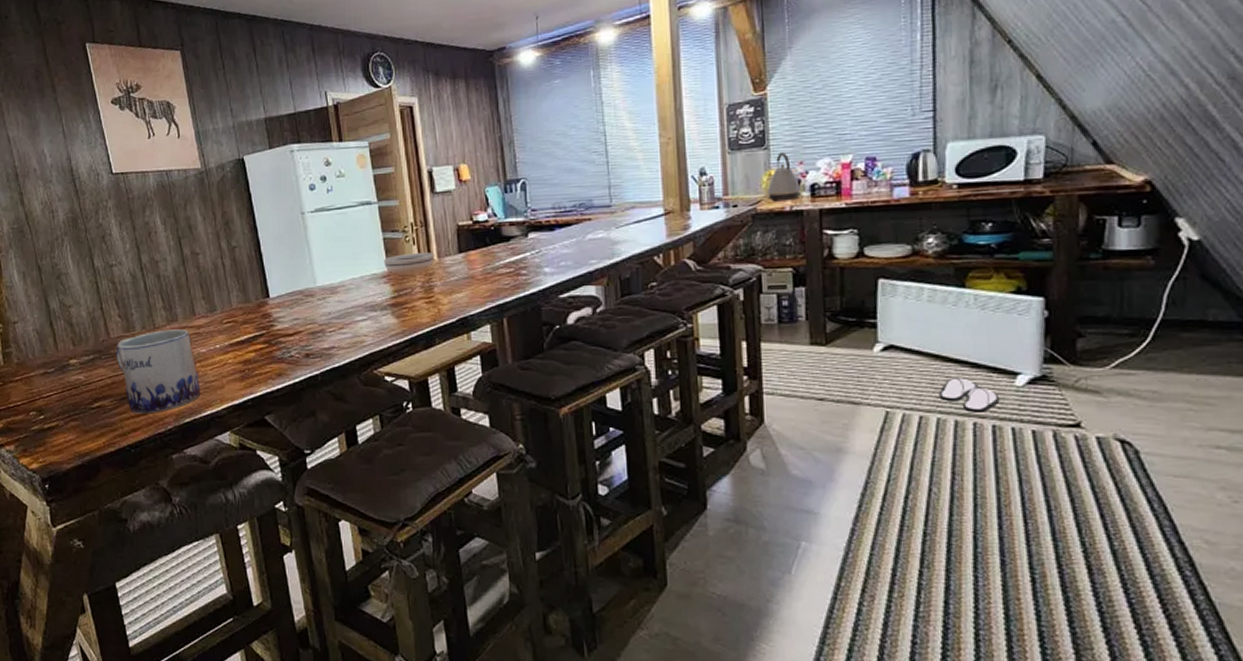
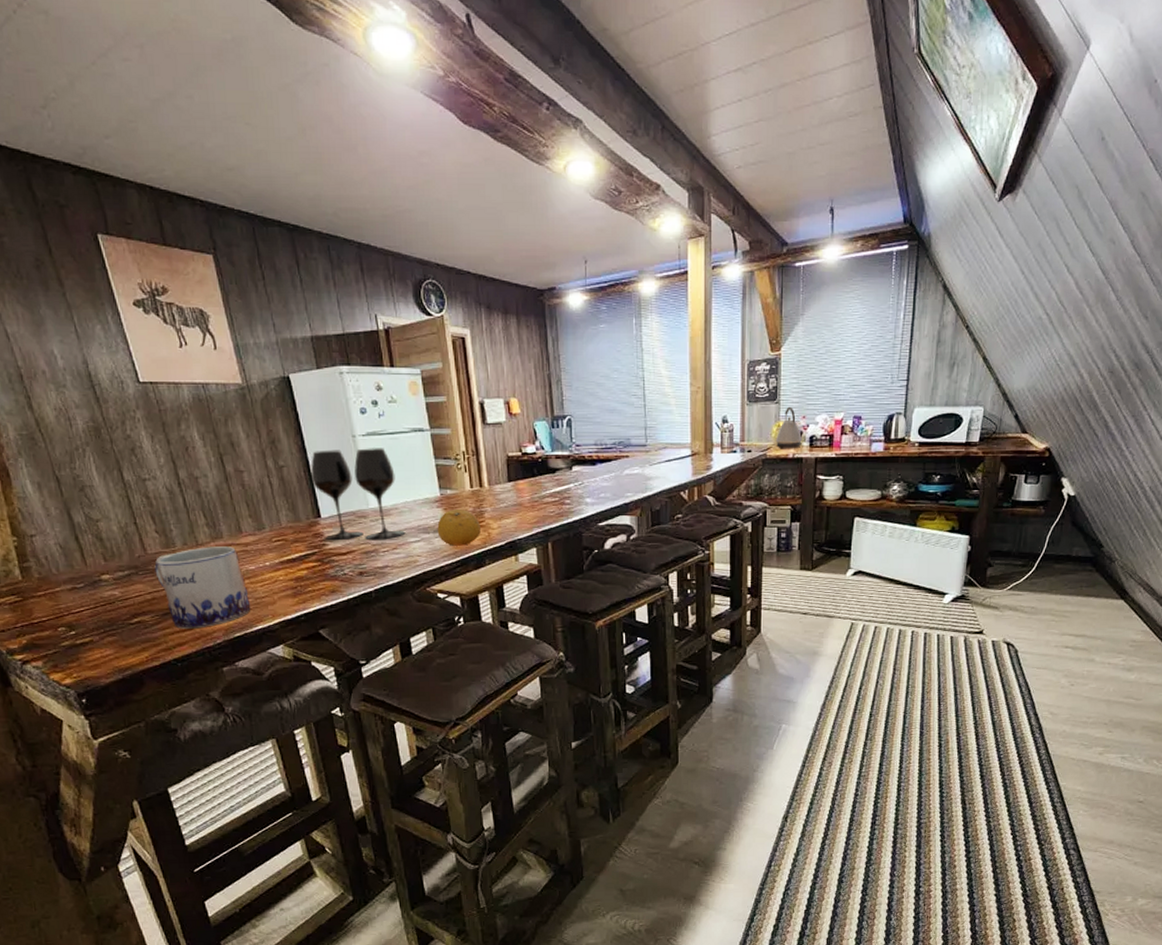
wine glass: none [261,223,353,322] -> present [310,448,406,541]
bowl: present [383,252,434,277] -> none [435,479,484,502]
fruit: none [385,284,430,324] -> present [437,509,481,546]
slippers: present [938,378,1000,412] -> none [890,597,932,623]

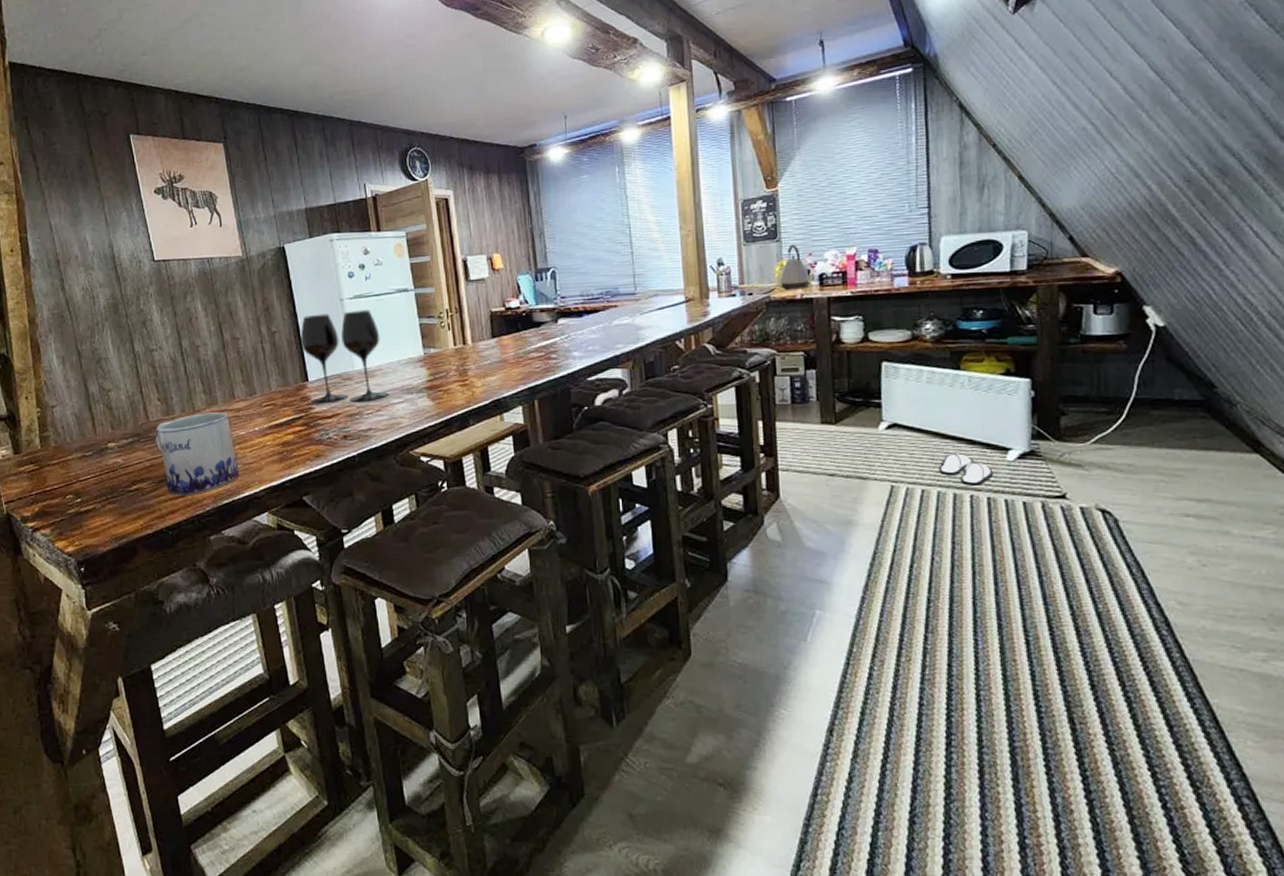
fruit: present [437,509,481,546] -> none [421,368,464,406]
slippers: none [890,597,932,623] -> present [938,453,994,486]

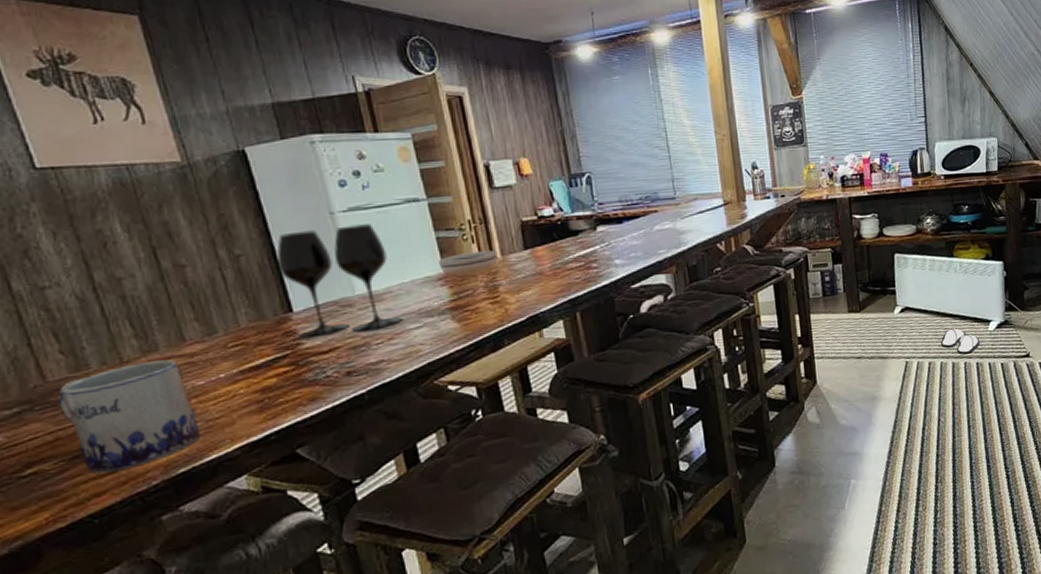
bowl: none [419,337,468,361] -> present [437,250,497,278]
kettle: present [779,244,811,290] -> none [807,148,835,192]

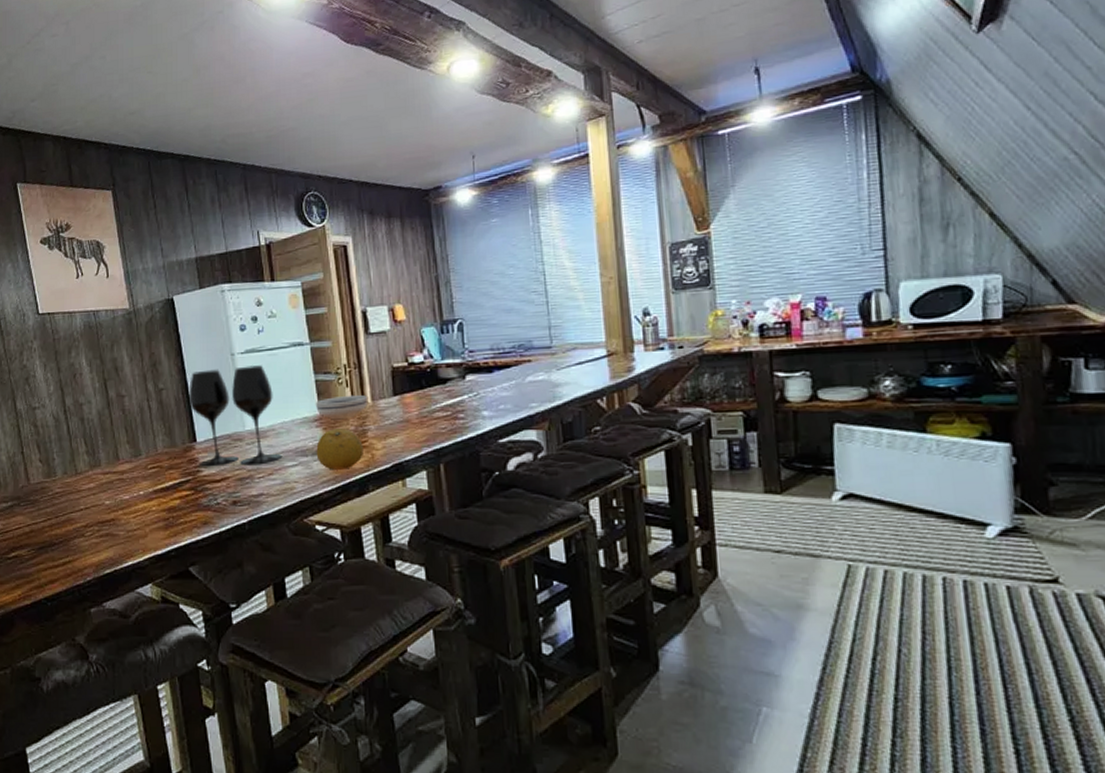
mug: present [58,359,201,474] -> none [35,475,122,564]
fruit: none [442,285,496,328] -> present [316,428,363,470]
slippers: present [940,328,980,355] -> none [903,529,970,566]

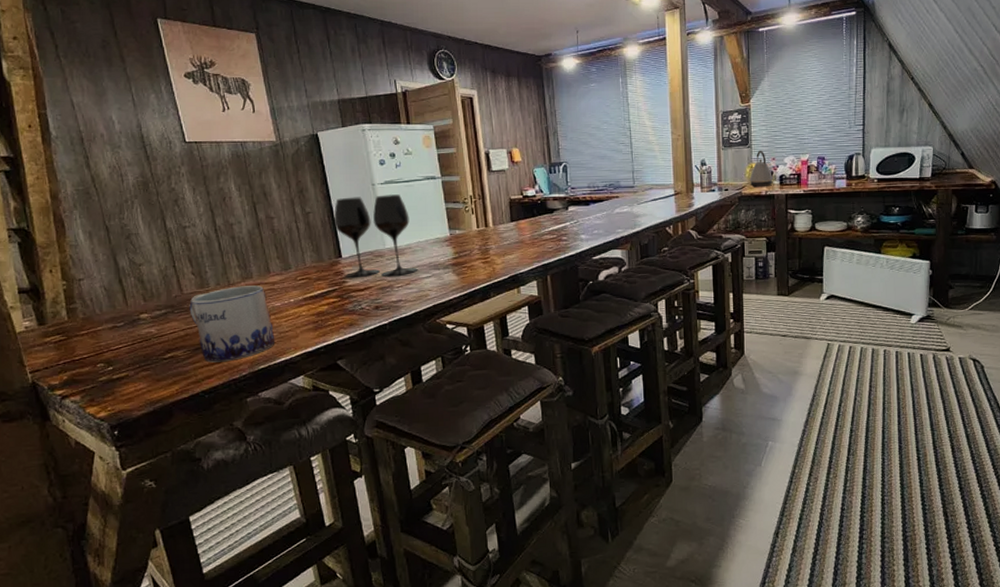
mug: none [35,475,122,564] -> present [189,285,275,363]
bowl: present [315,394,367,420] -> none [445,220,489,241]
fruit: present [316,428,363,470] -> none [447,247,486,281]
kettle: none [713,291,750,343] -> present [749,150,774,188]

